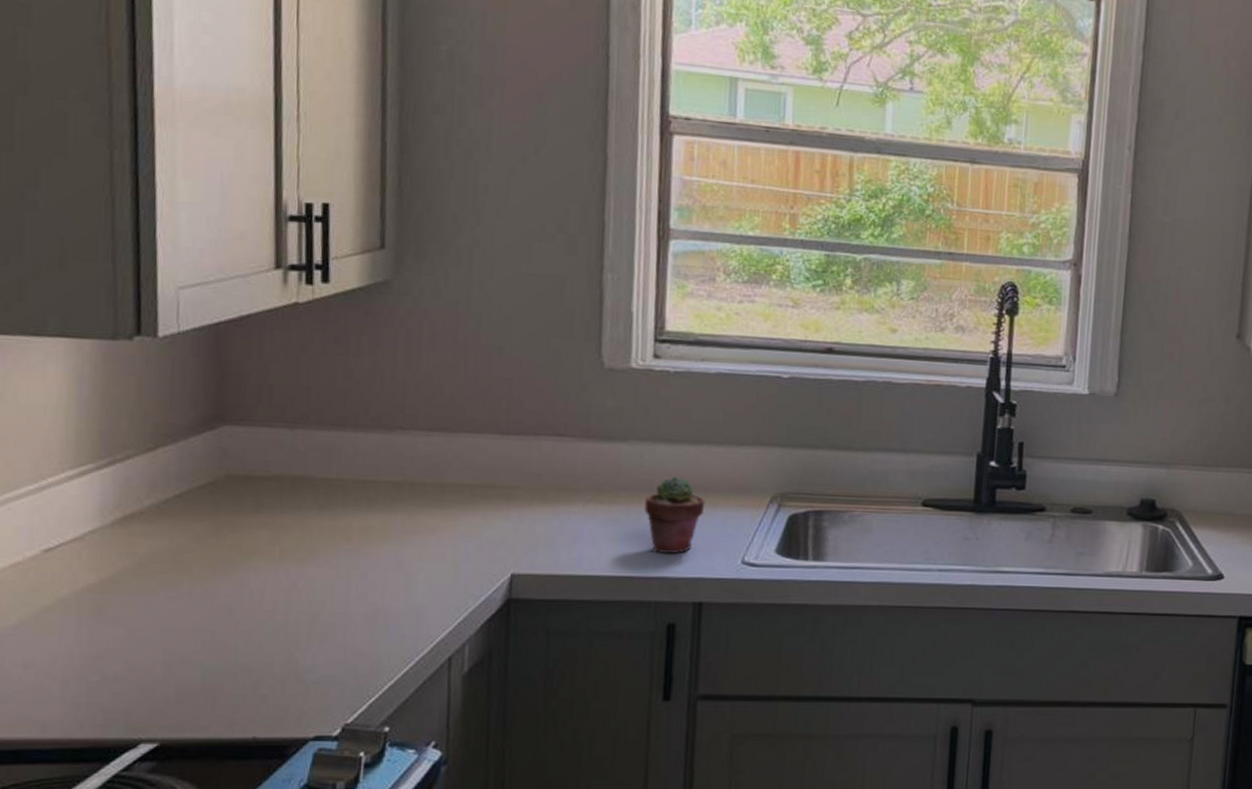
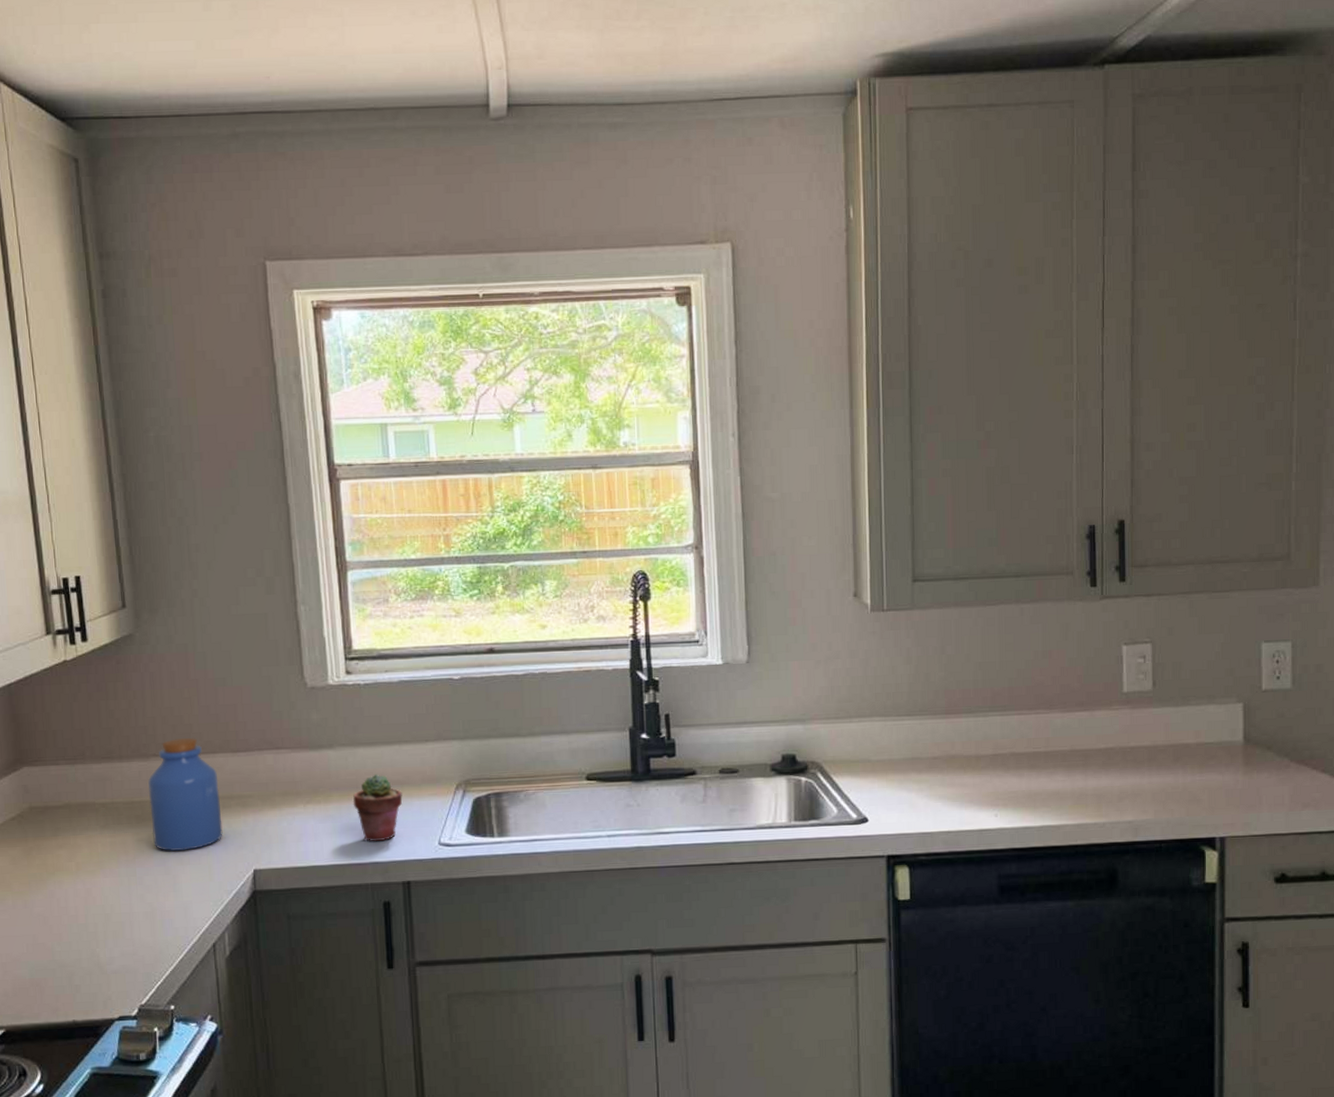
jar: none [385,411,479,544] -> present [148,738,223,852]

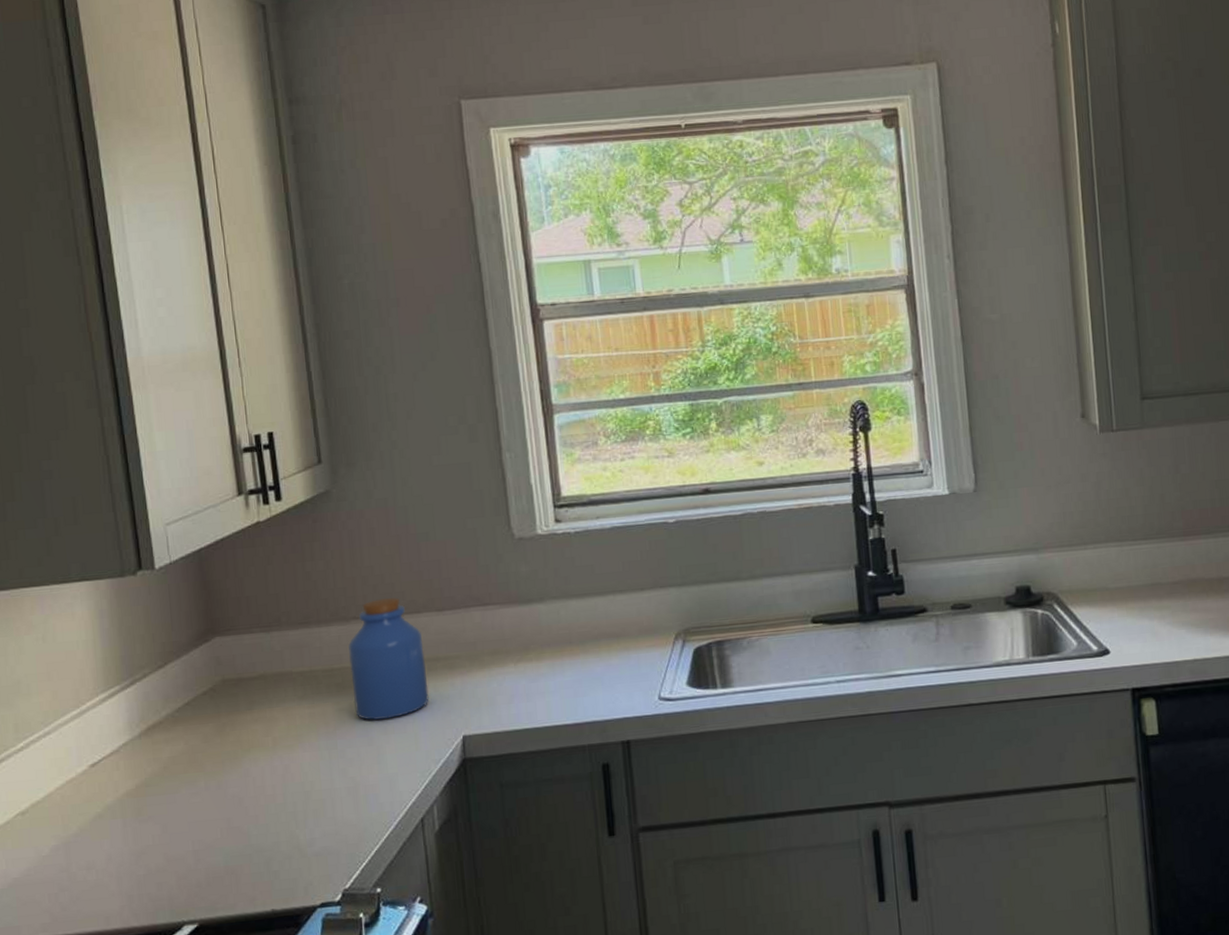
potted succulent: present [352,774,403,842] -> none [566,627,619,700]

